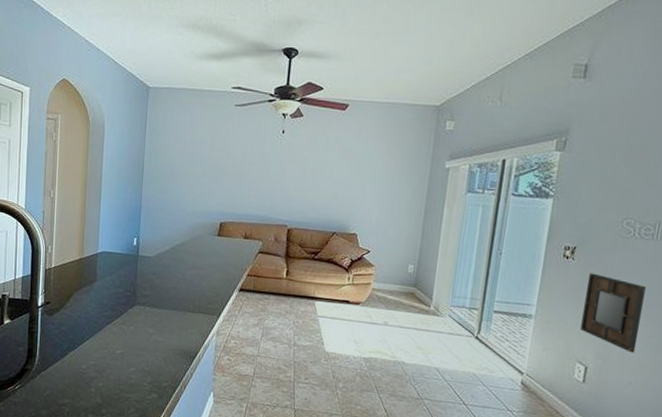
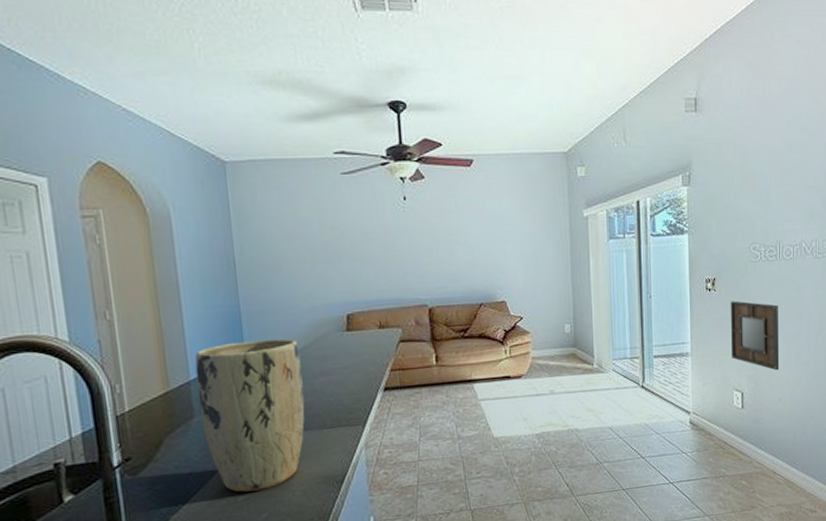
plant pot: none [100,229,179,349] -> present [194,338,305,492]

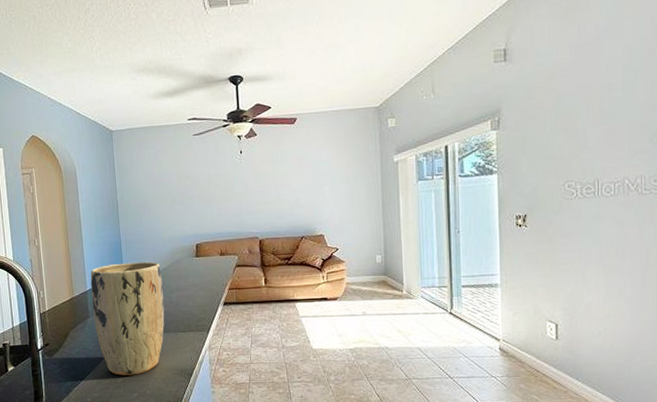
home mirror: present [730,301,780,371] -> none [542,236,599,305]

